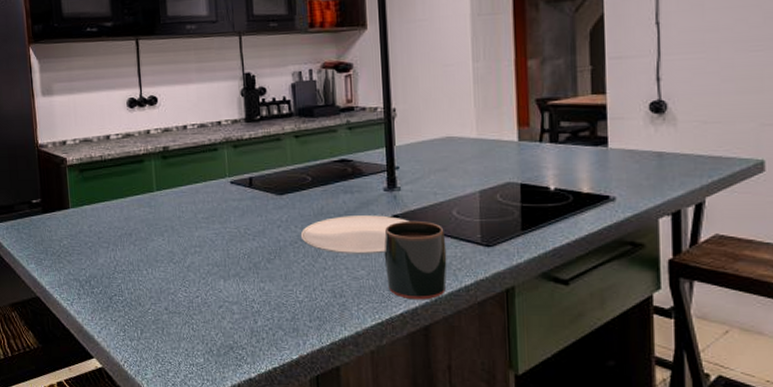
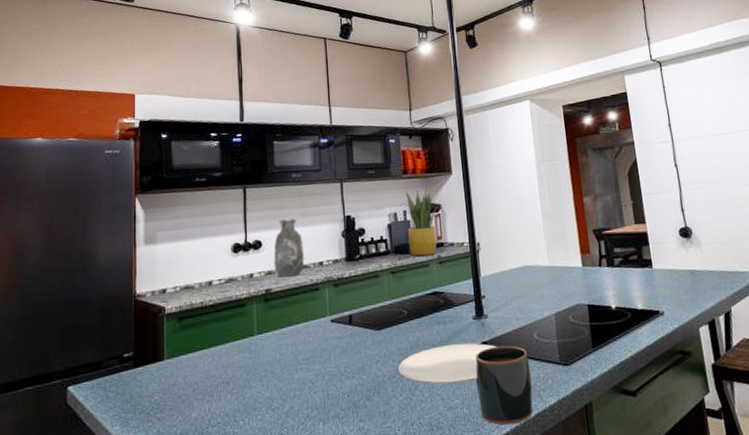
decorative vase: none [170,74,203,135] -> present [273,218,305,277]
planter: none [311,43,349,121] -> present [405,187,438,257]

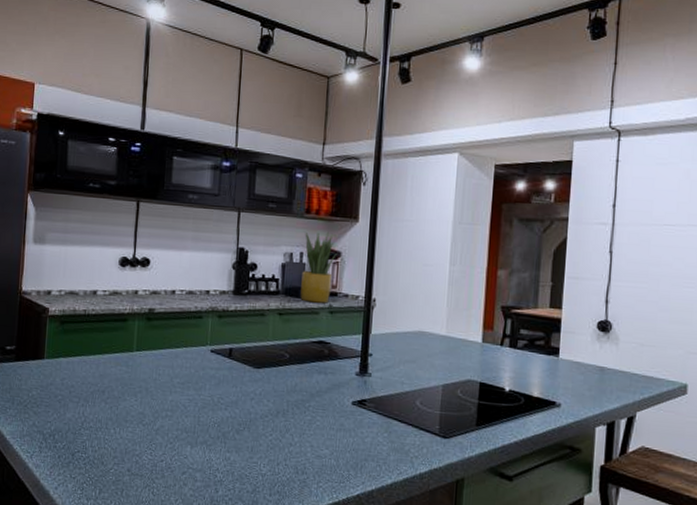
decorative vase: present [273,218,305,277] -> none [159,240,192,300]
plate: present [398,343,497,385] -> none [271,395,376,435]
mug: present [475,345,533,425] -> none [348,406,407,484]

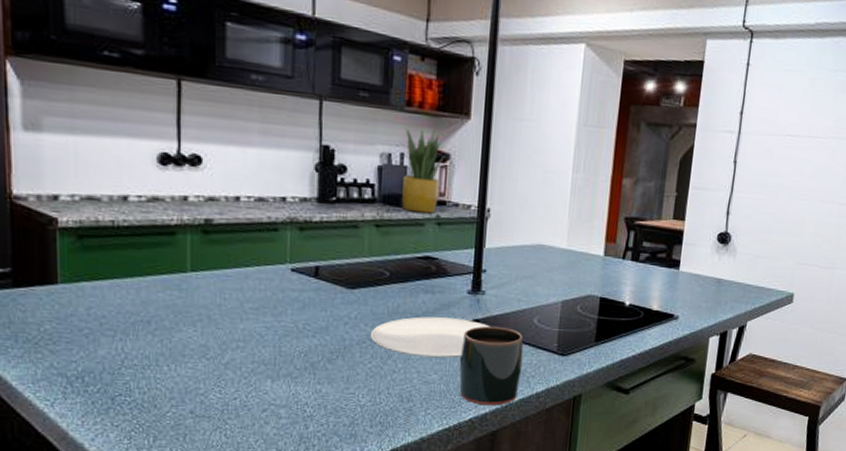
plate: none [271,395,376,435] -> present [370,316,490,358]
mug: none [348,406,407,484] -> present [459,325,524,406]

